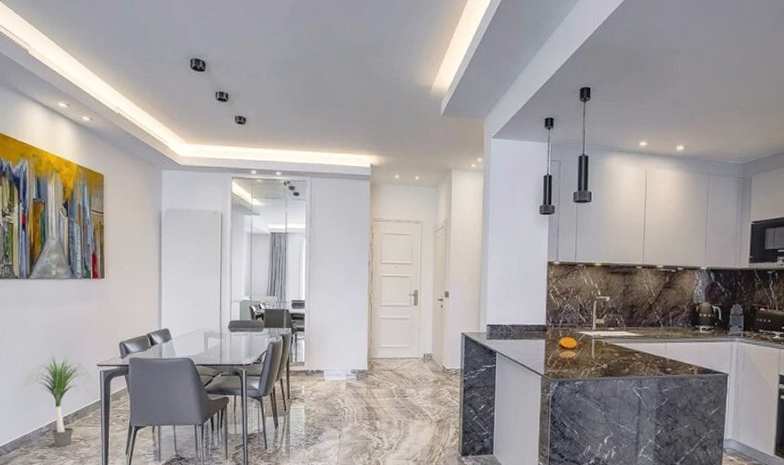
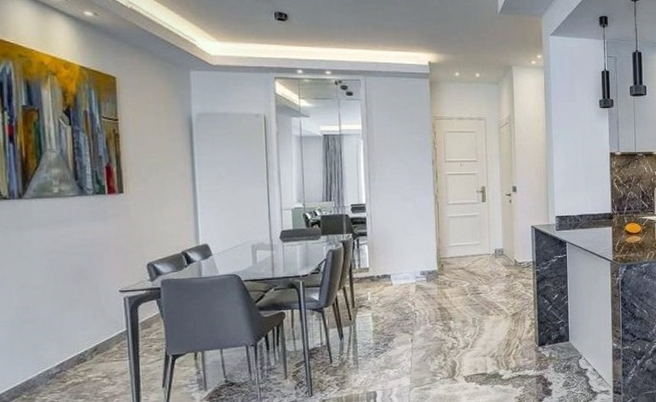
potted plant: present [19,352,96,447] -> none [16,281,120,390]

